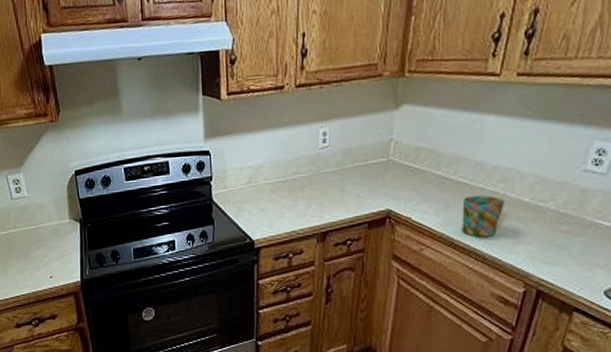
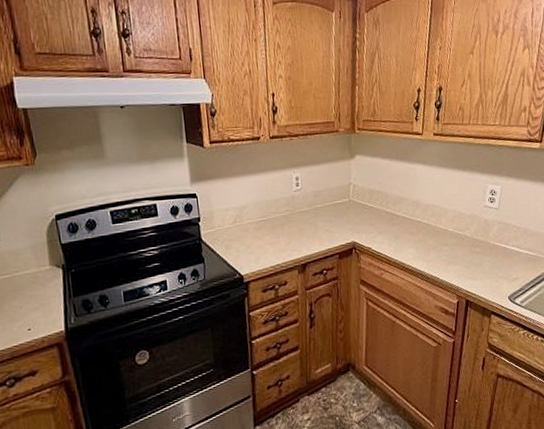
mug: present [460,195,504,237] -> none [407,227,437,261]

